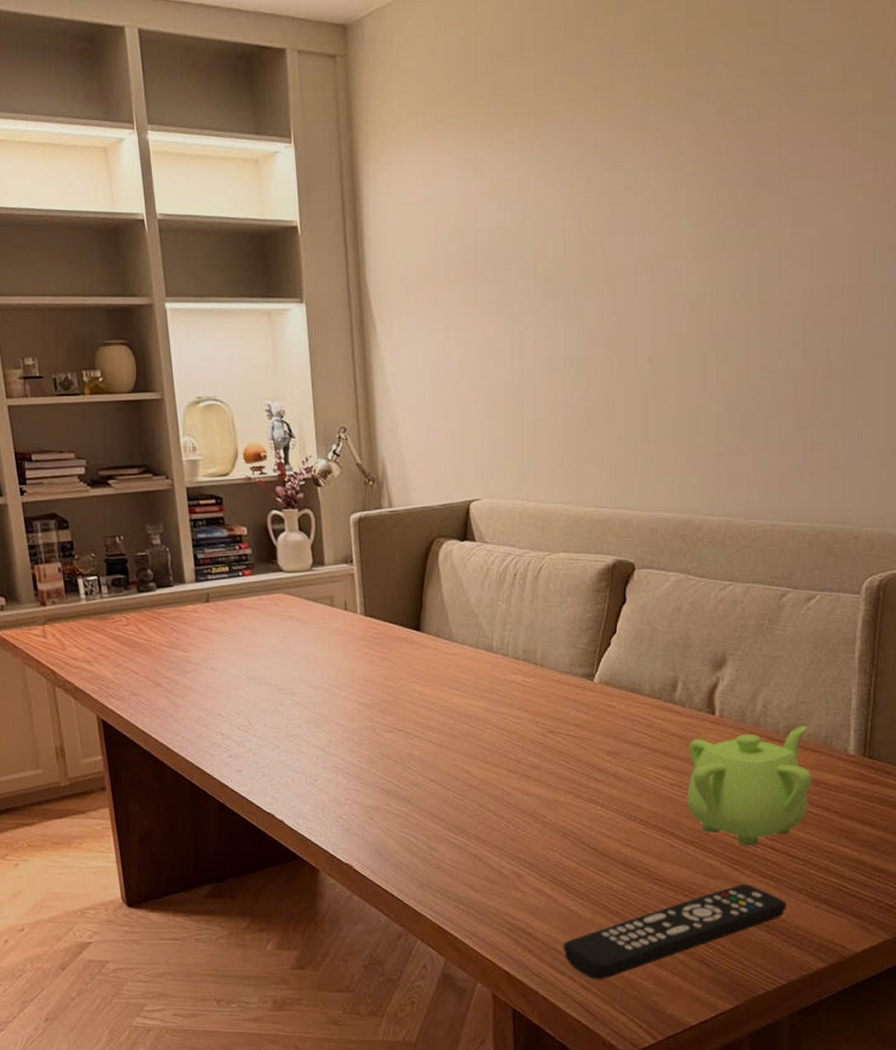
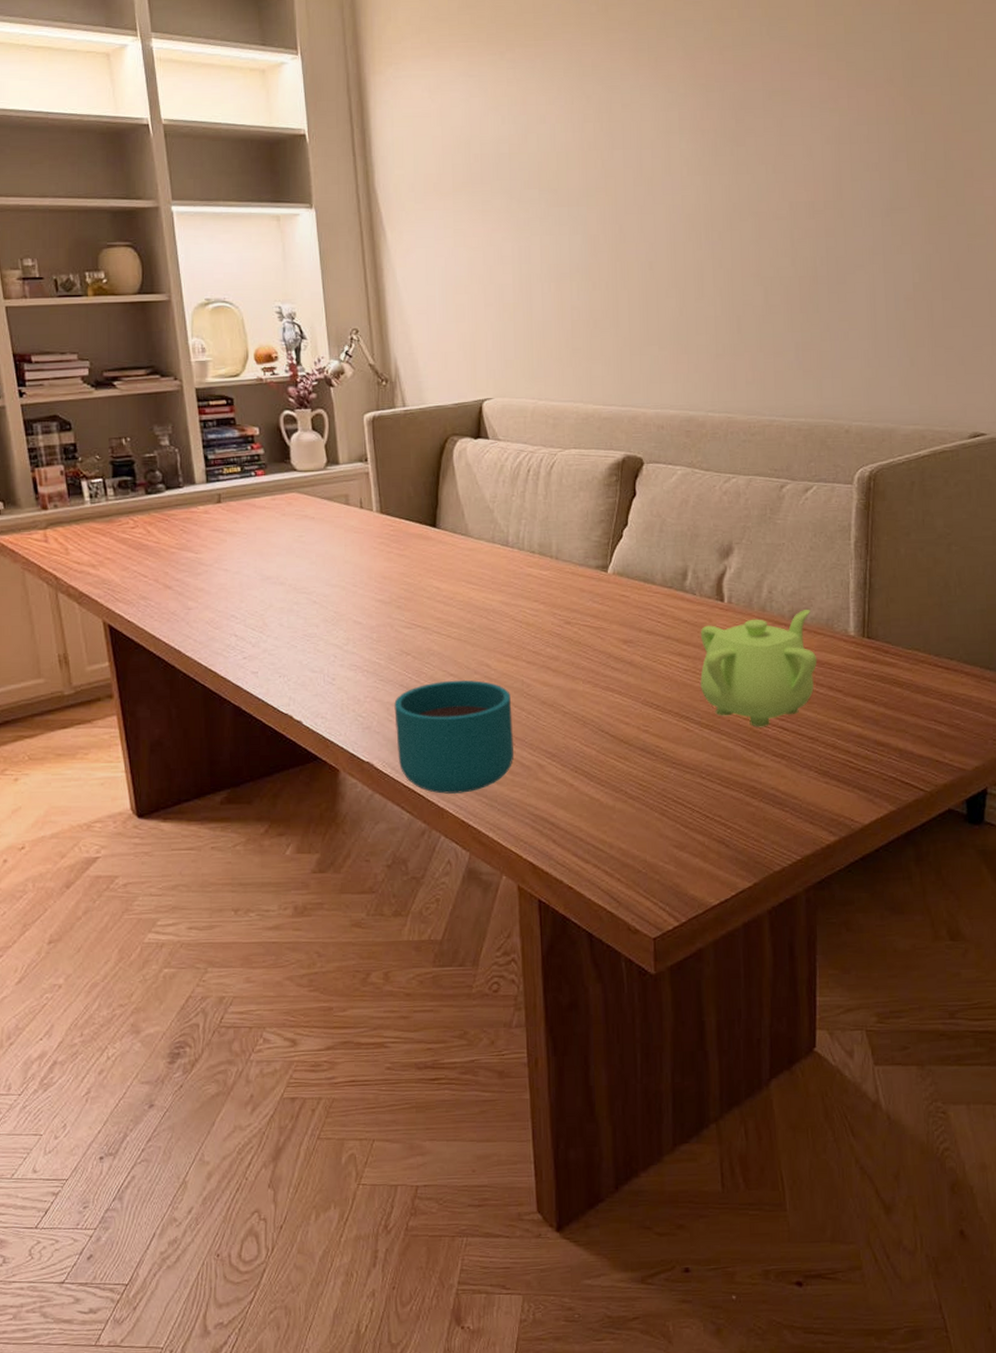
cup: none [374,785,492,899] -> present [394,680,514,794]
remote control: present [563,883,787,980] -> none [586,763,798,866]

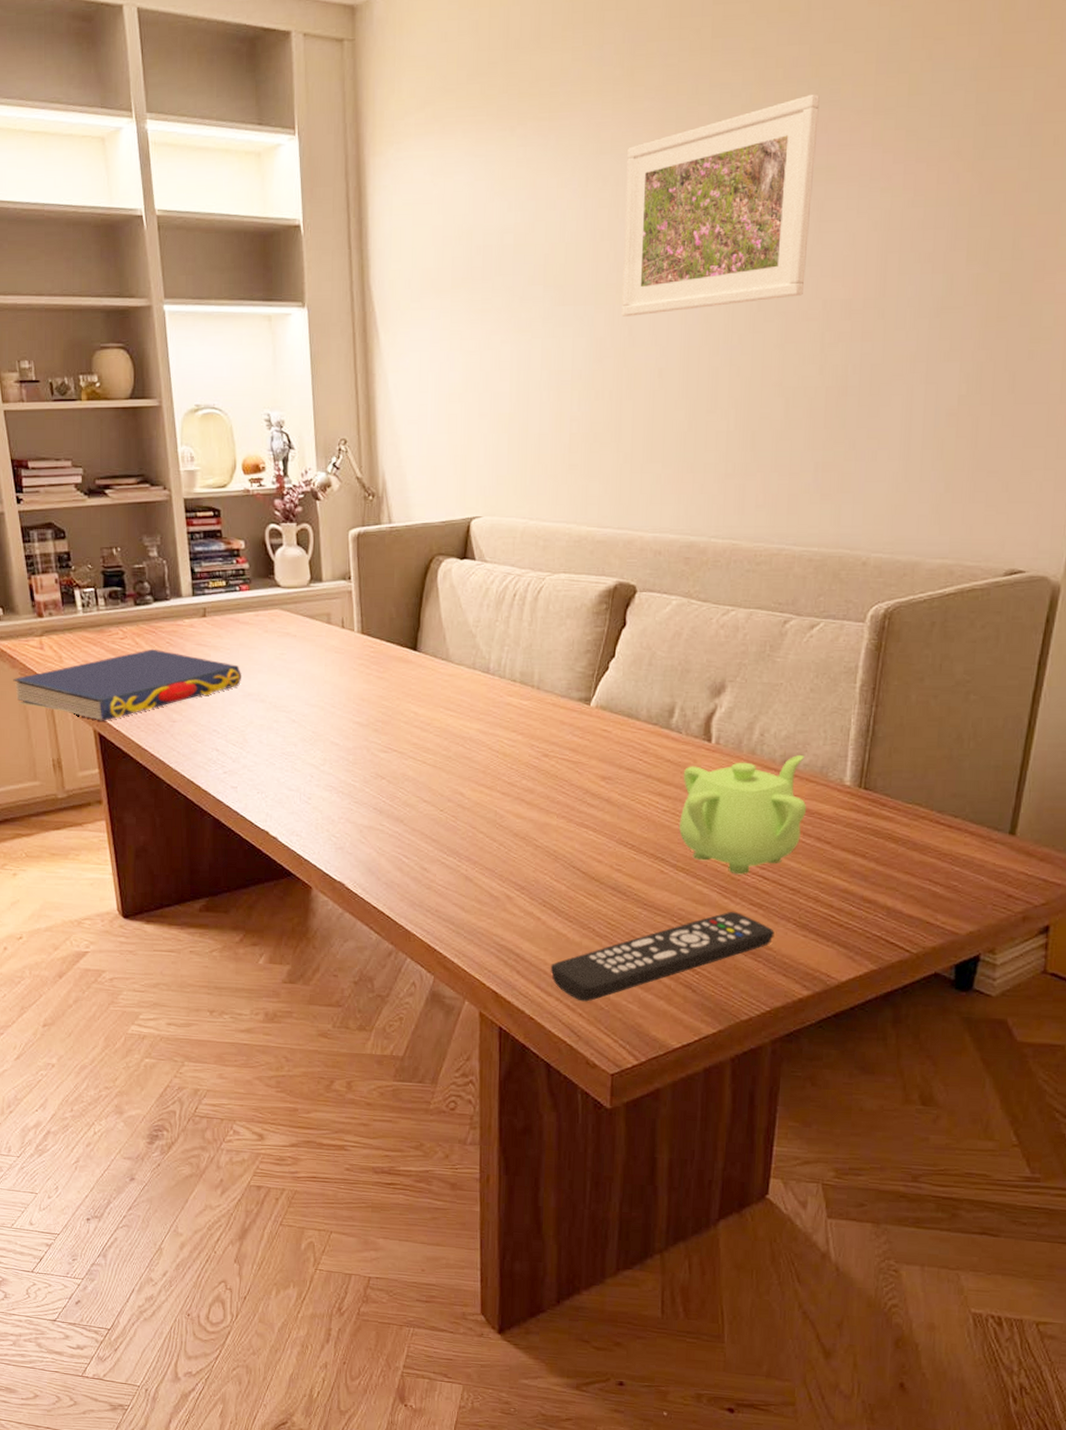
book: none [15,536,260,613] -> present [13,648,242,721]
cup: present [394,680,514,794] -> none [367,806,484,919]
remote control: none [586,763,798,866] -> present [550,911,775,1002]
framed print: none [607,30,772,216] -> present [621,94,820,317]

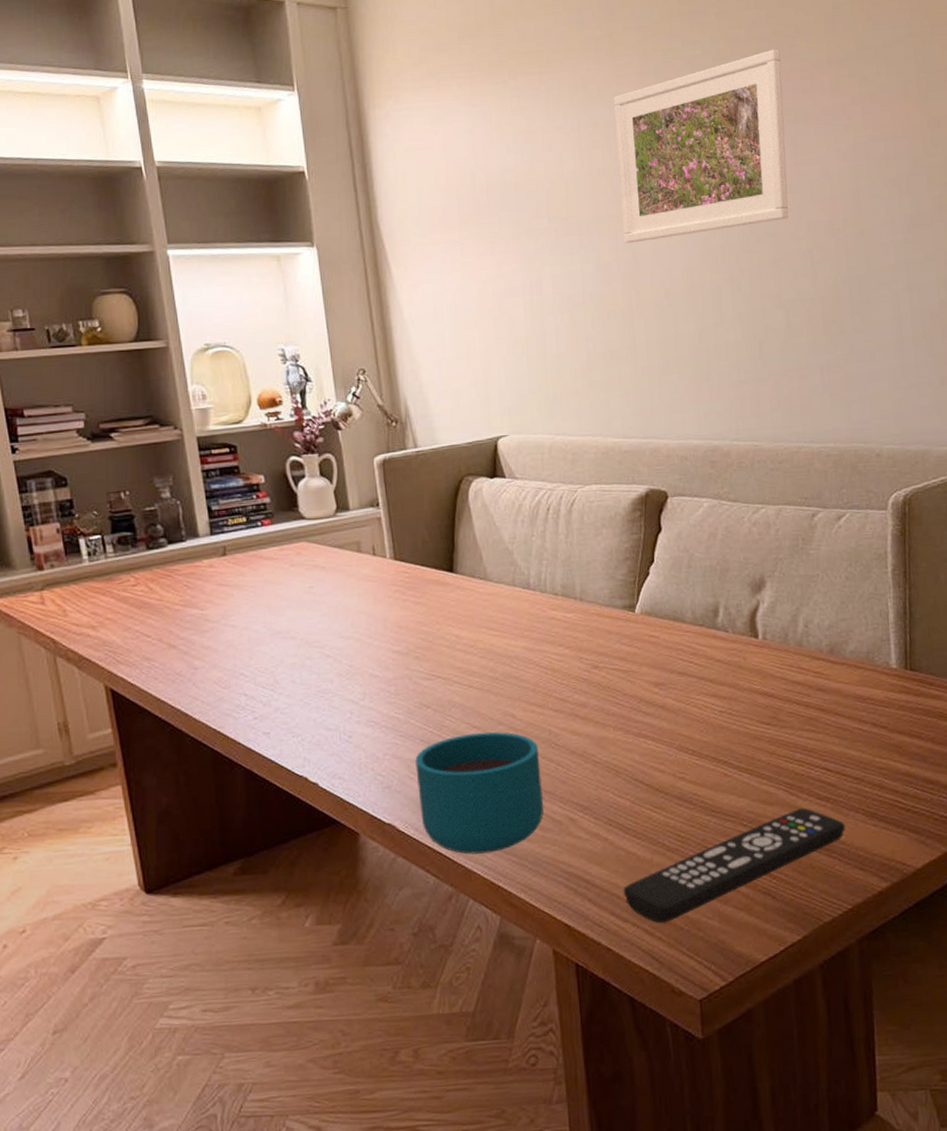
book: present [13,648,242,721] -> none [10,593,269,676]
cup: none [367,806,484,919] -> present [415,732,544,855]
teapot: present [679,754,807,875] -> none [734,642,859,770]

